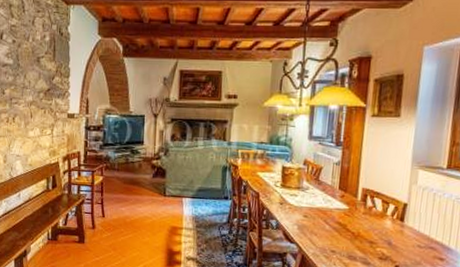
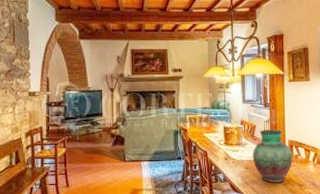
vase: none [314,173,366,237] -> present [253,129,293,183]

